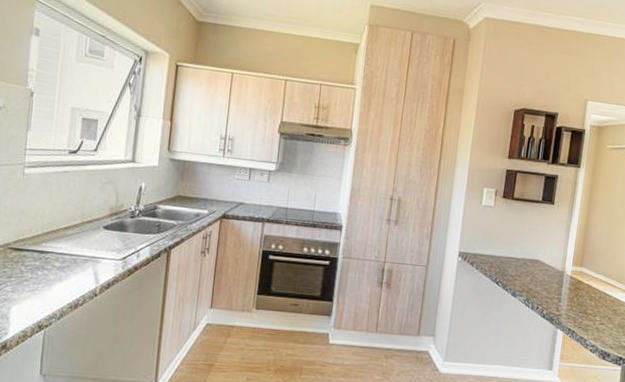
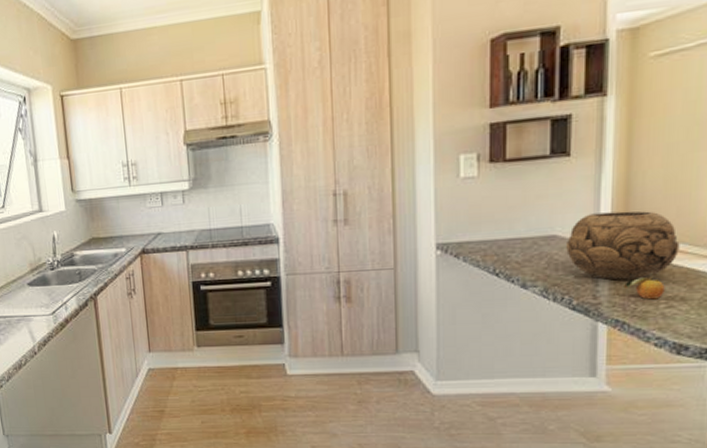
decorative bowl: none [544,248,612,301] -> present [566,211,680,280]
fruit: none [575,297,600,317] -> present [622,272,665,300]

